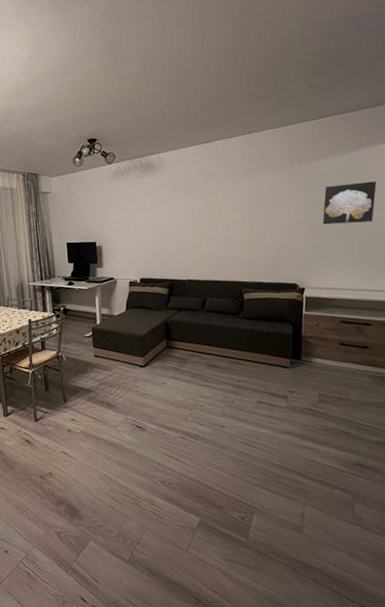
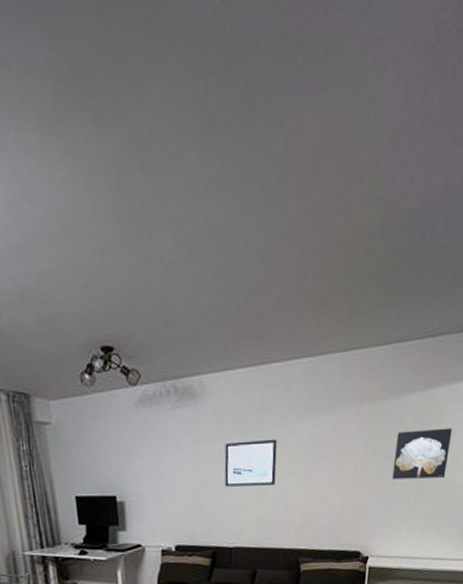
wall art: none [178,196,221,234] -> present [224,439,277,487]

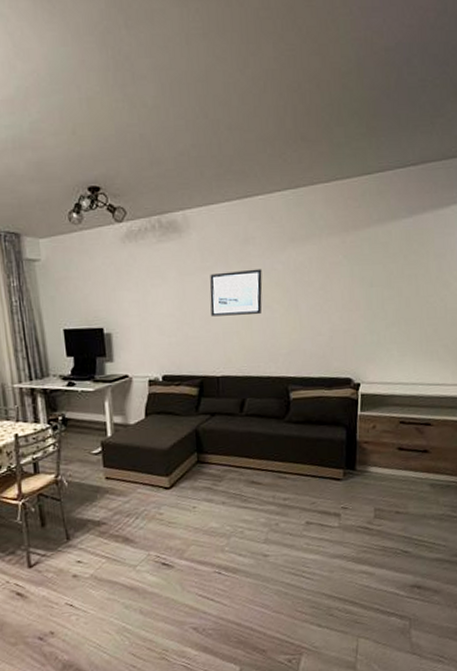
wall art: present [392,428,452,480] -> none [380,253,440,305]

